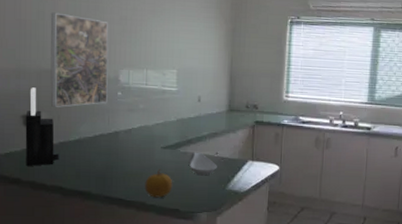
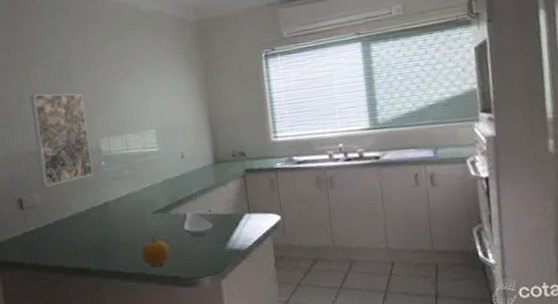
knife block: present [25,87,59,166] -> none [20,170,57,249]

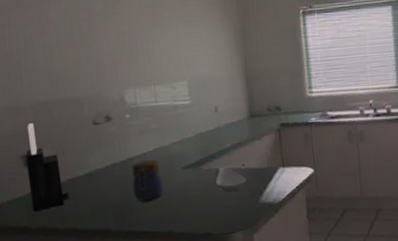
knife block: none [20,170,57,249] -> present [25,123,70,211]
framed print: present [29,93,93,187] -> none [39,38,115,142]
jar: none [108,204,136,243] -> present [131,160,163,201]
fruit: present [141,235,170,267] -> none [169,191,201,224]

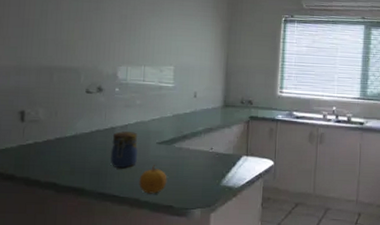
knife block: present [25,123,70,211] -> none [21,84,55,162]
fruit: none [169,191,201,224] -> present [139,164,167,194]
spoon rest: present [214,166,246,193] -> none [183,147,212,171]

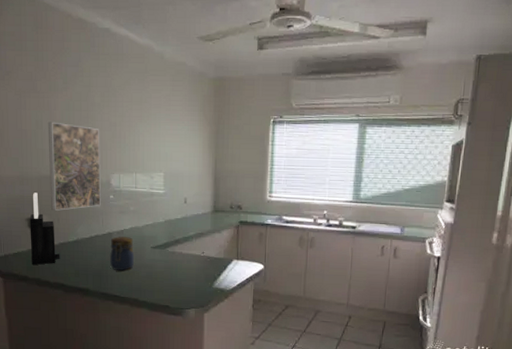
knife block: none [21,84,55,162] -> present [29,193,60,265]
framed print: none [49,11,109,103] -> present [47,121,101,211]
fruit: present [139,164,167,194] -> none [137,267,163,295]

